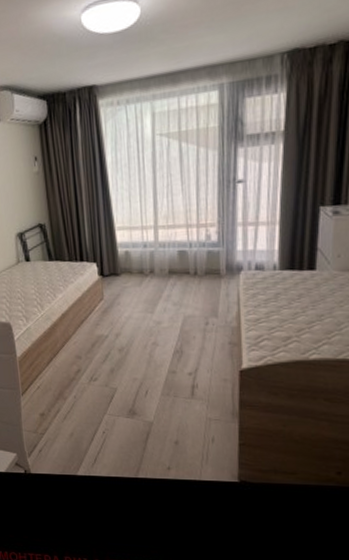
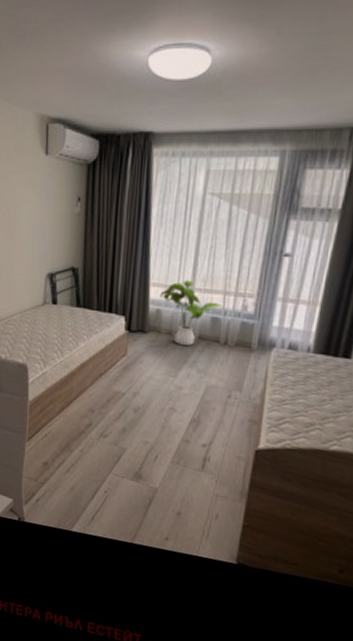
house plant: none [126,219,189,281] -> present [160,280,225,345]

